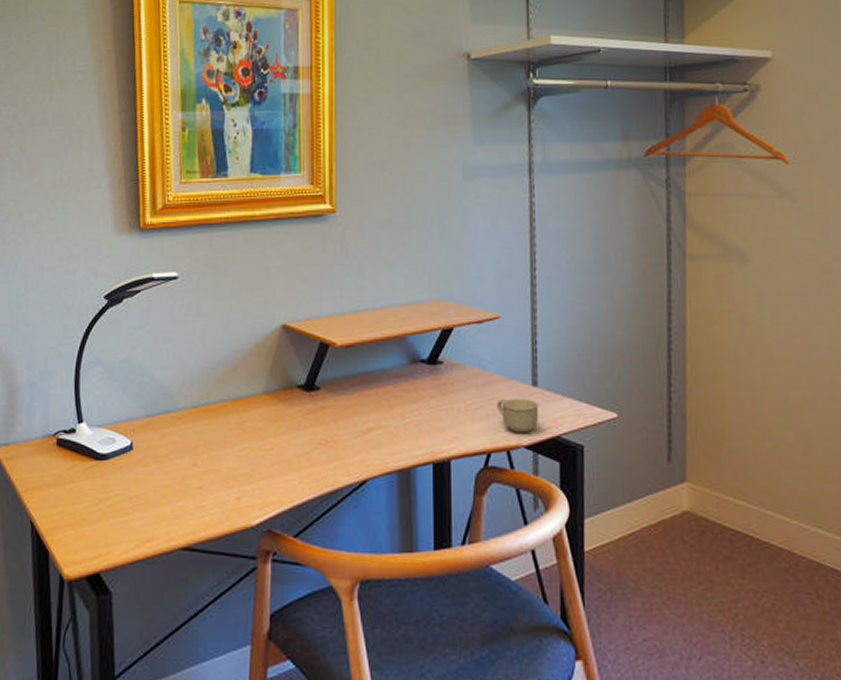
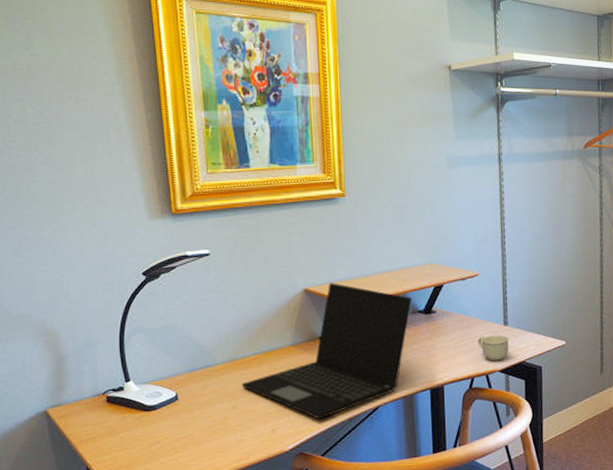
laptop: none [204,318,413,490] -> present [241,283,412,420]

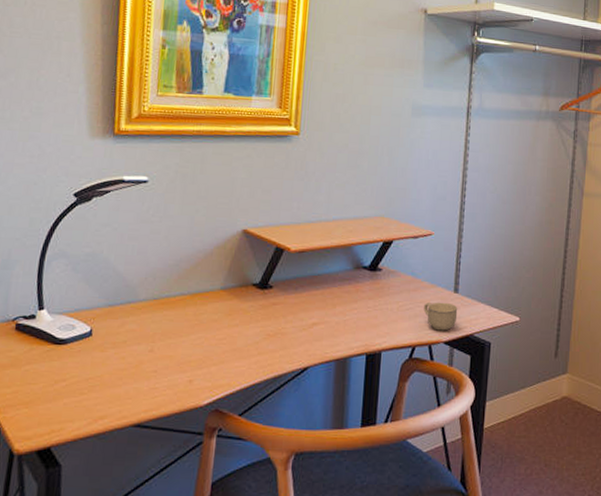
laptop: present [241,283,412,420] -> none [162,226,357,375]

